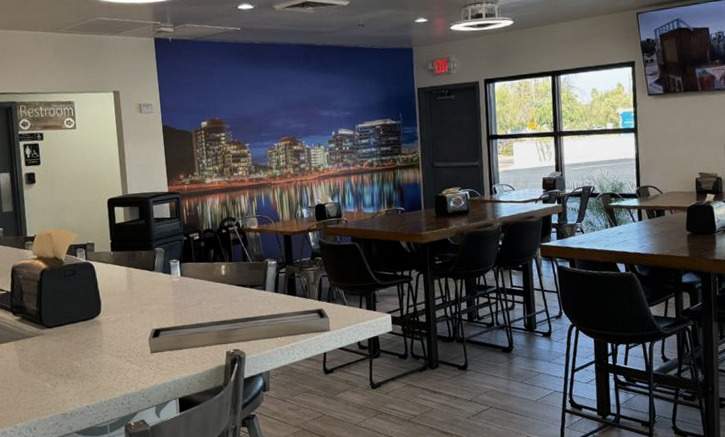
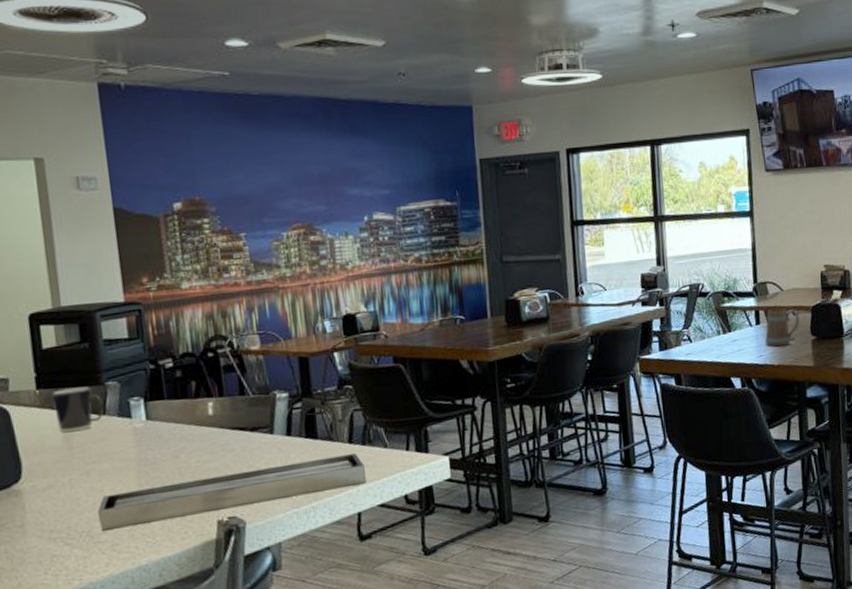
mug: none [121,250,154,283] -> present [52,386,104,433]
beer mug: none [646,208,677,240] -> present [765,309,800,347]

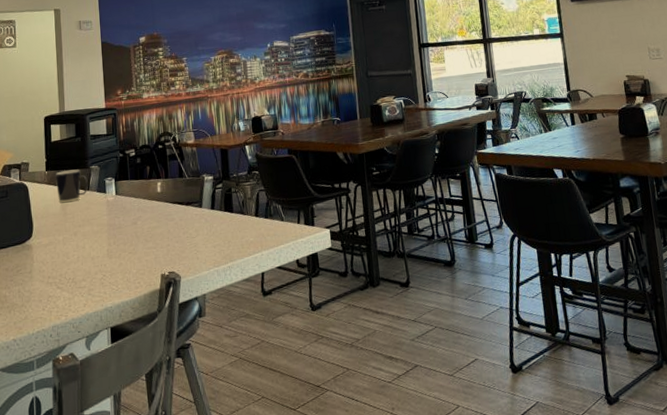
tray: present [97,452,366,531] -> none [80,224,268,278]
beer mug: present [765,309,800,347] -> none [580,112,609,144]

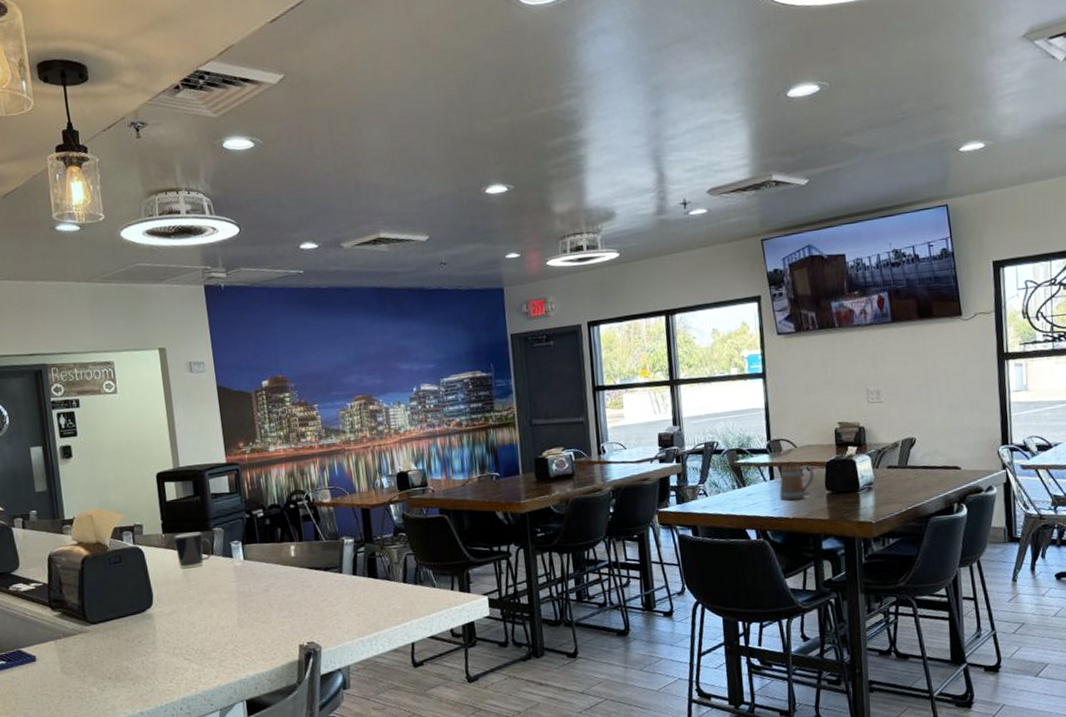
beer mug: none [580,112,609,144] -> present [780,465,815,501]

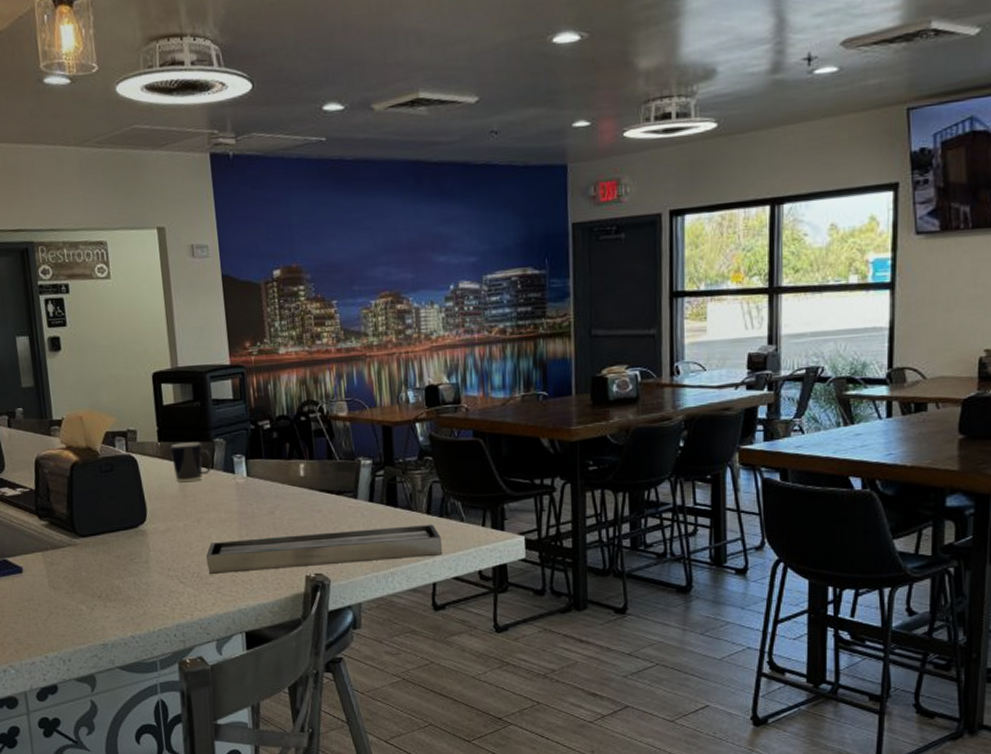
tray: none [208,591,418,649] -> present [205,524,442,574]
beer mug: present [780,465,815,501] -> none [897,400,946,445]

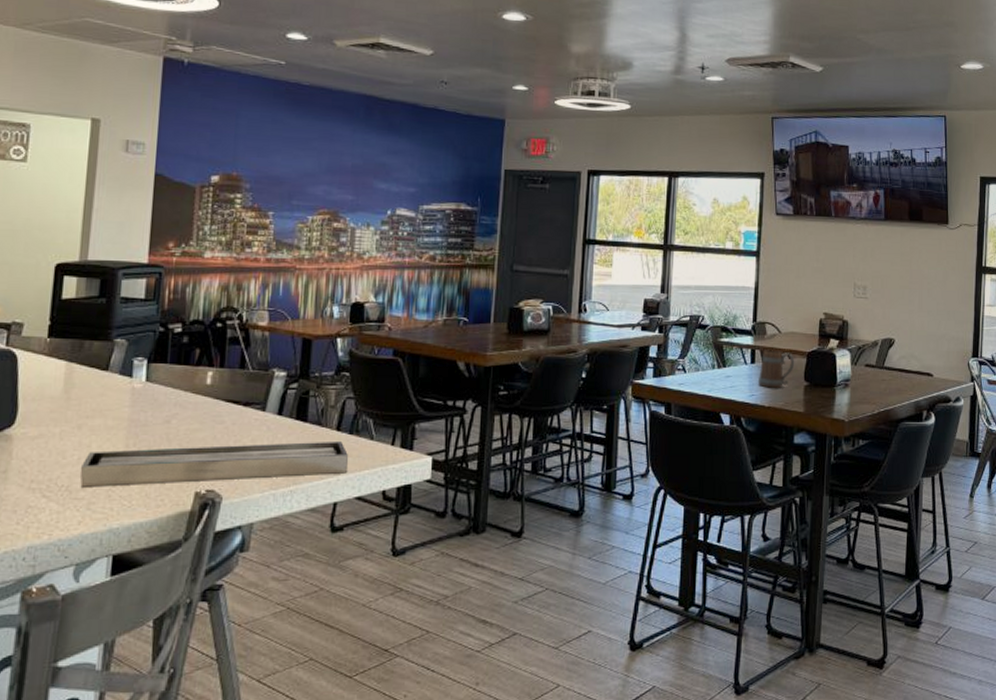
mug: present [171,441,212,483] -> none [60,340,108,384]
beer mug: none [897,400,946,445] -> present [759,350,795,388]

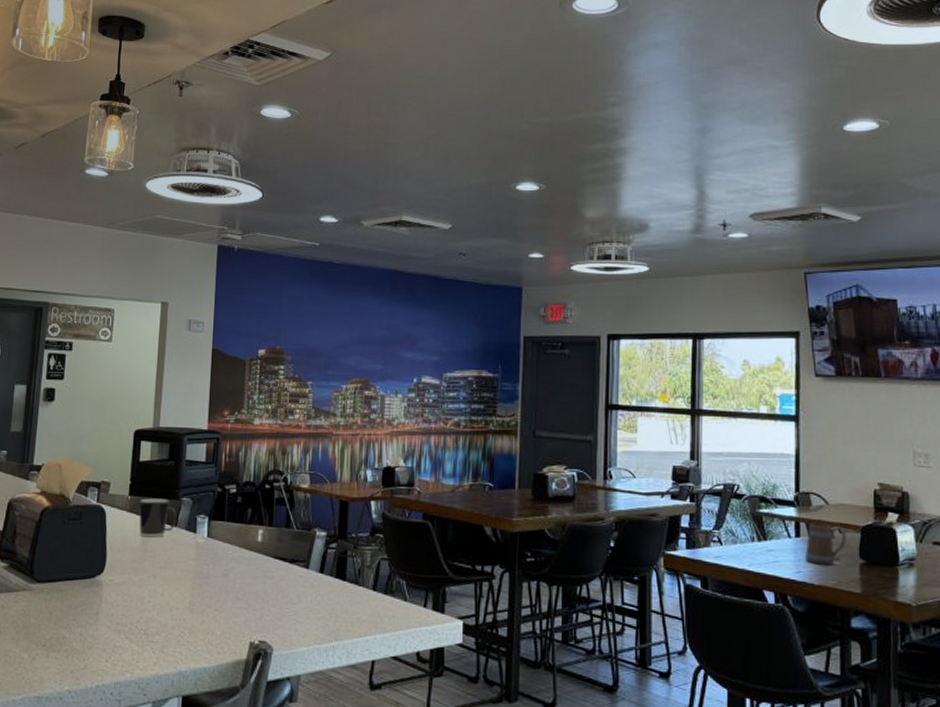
mug: none [60,340,108,384] -> present [139,498,176,538]
tray: present [80,440,348,487] -> none [155,599,384,633]

